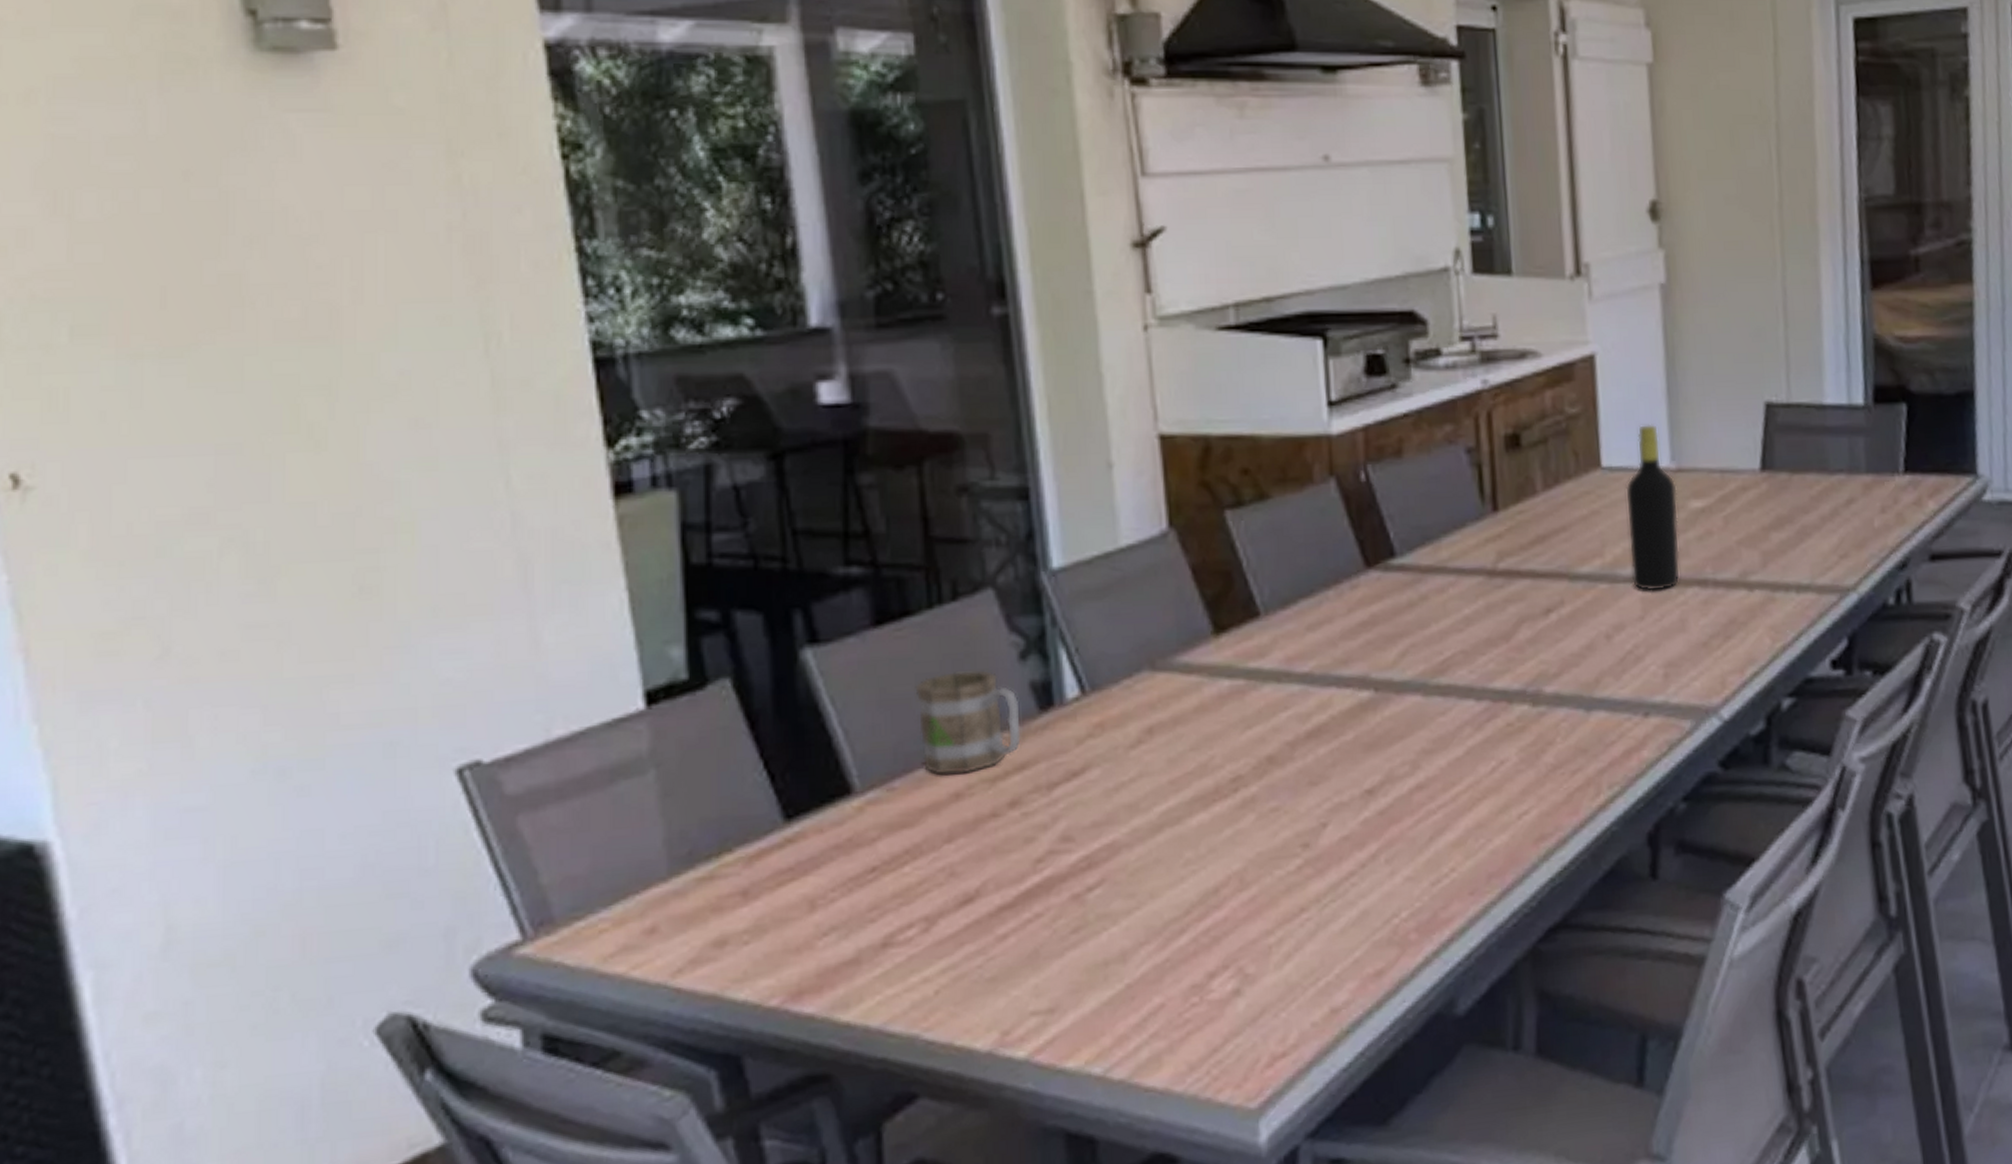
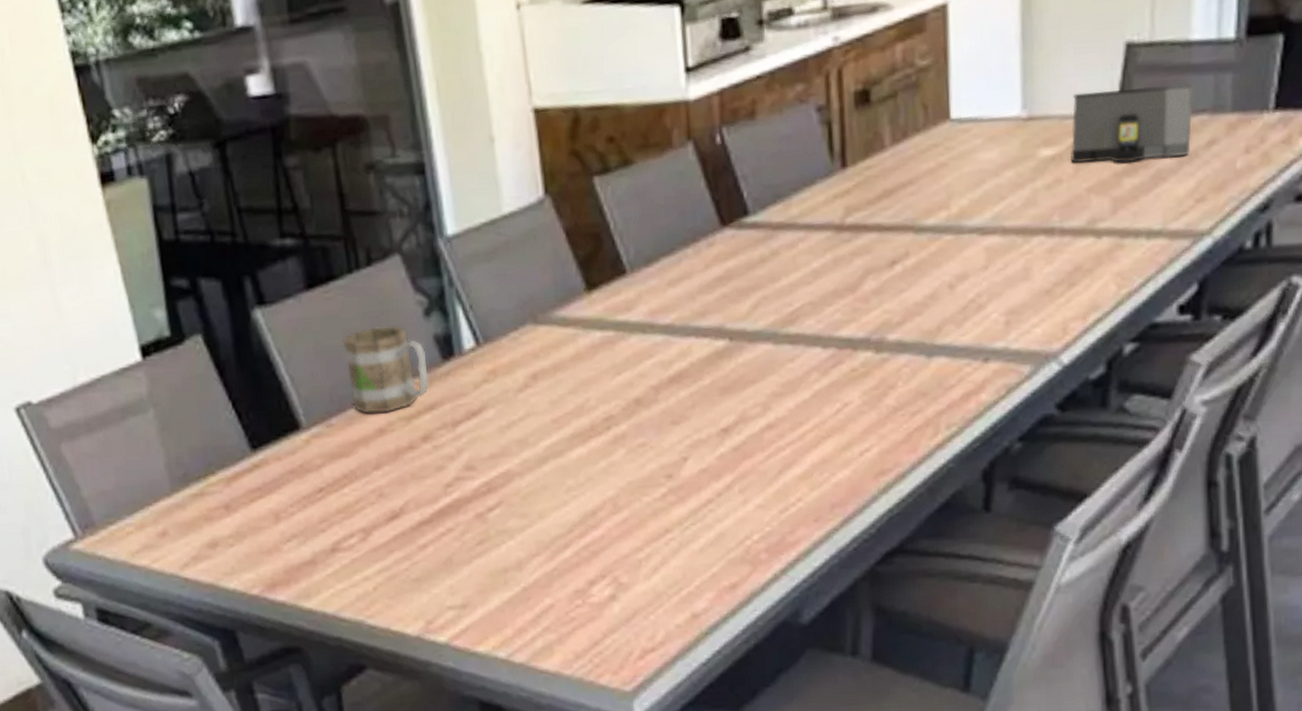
bottle: present [1625,423,1681,591] -> none [973,72,1028,241]
speaker: none [1719,445,1832,518] -> present [1071,84,1193,164]

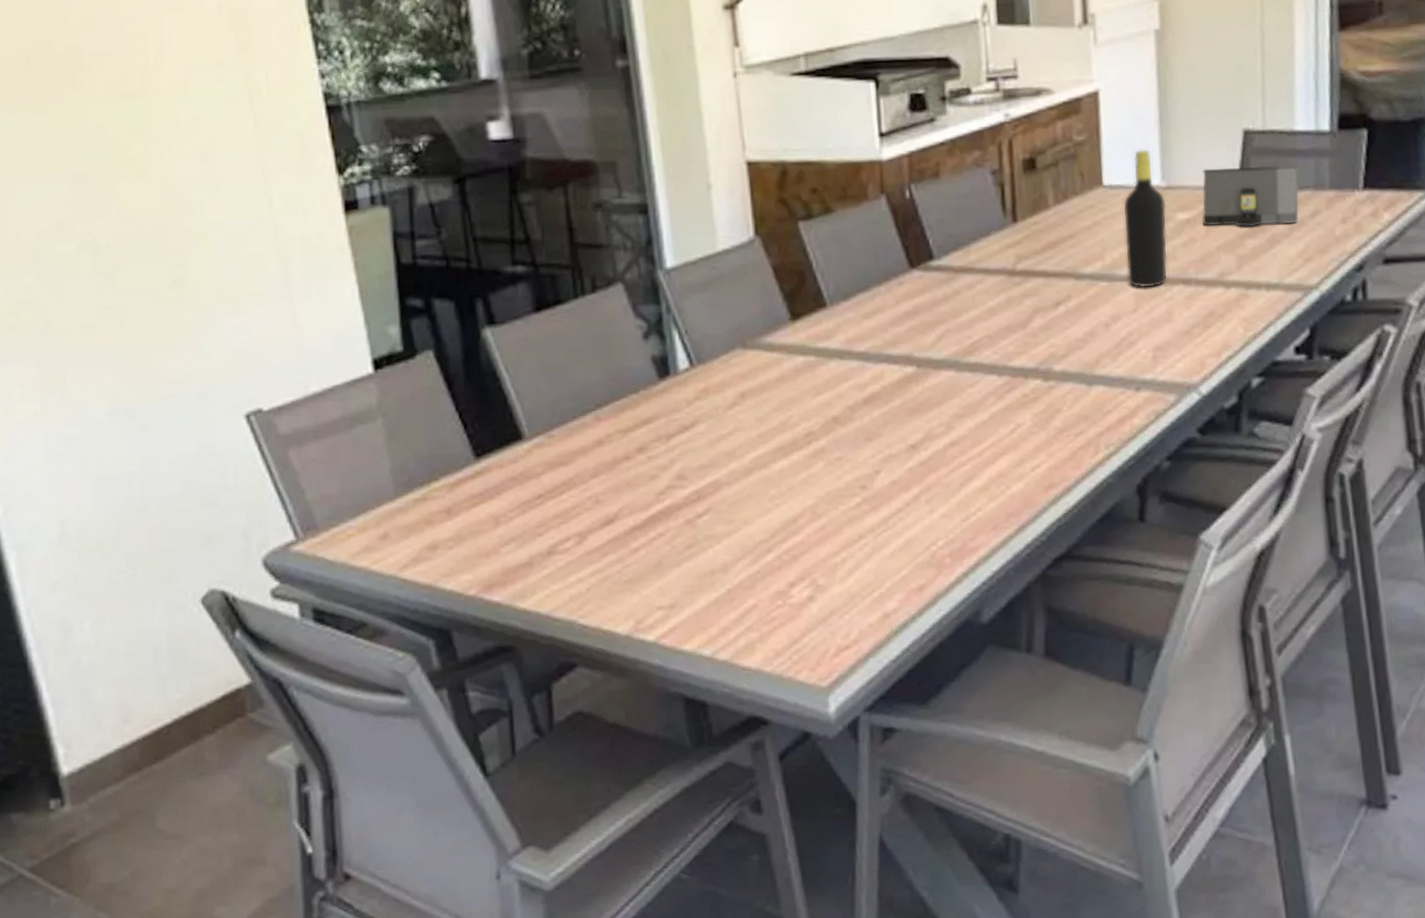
mug: present [342,325,429,414] -> none [566,346,646,426]
bottle: none [973,72,1028,241] -> present [1122,149,1168,288]

